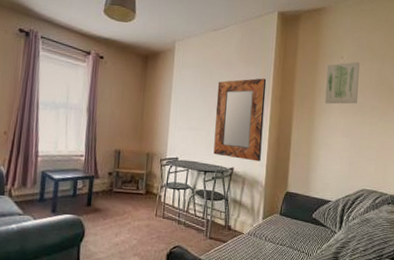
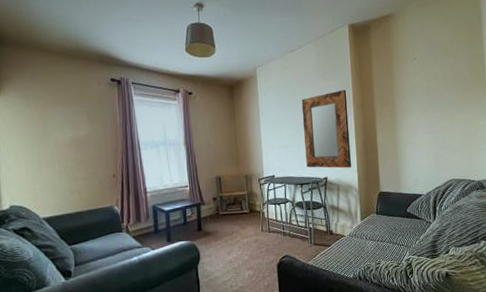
wall art: present [325,62,360,104] -> none [401,61,436,105]

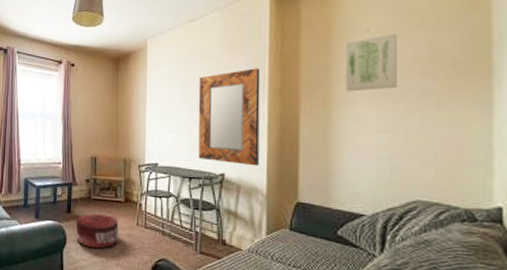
pouf: none [207,226,247,259] -> present [76,213,119,249]
wall art: none [401,61,436,105] -> present [345,34,398,92]

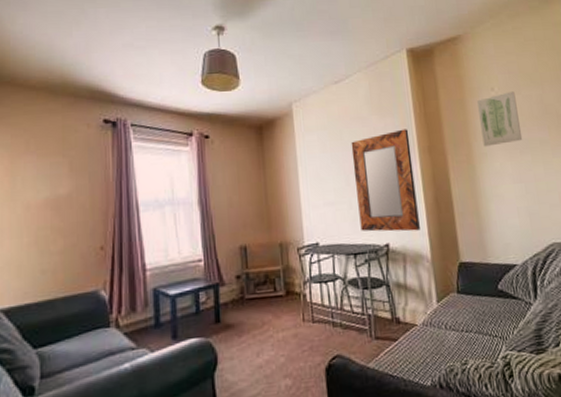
pouf: present [76,213,119,249] -> none [228,315,283,363]

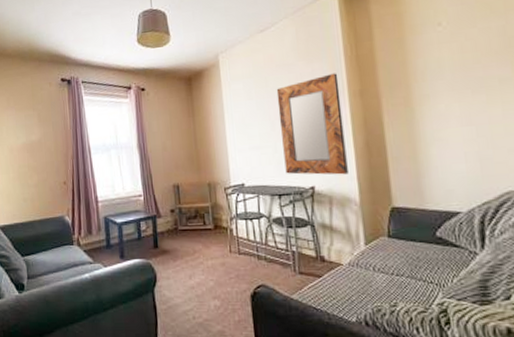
wall art: present [476,91,523,147] -> none [418,24,476,88]

